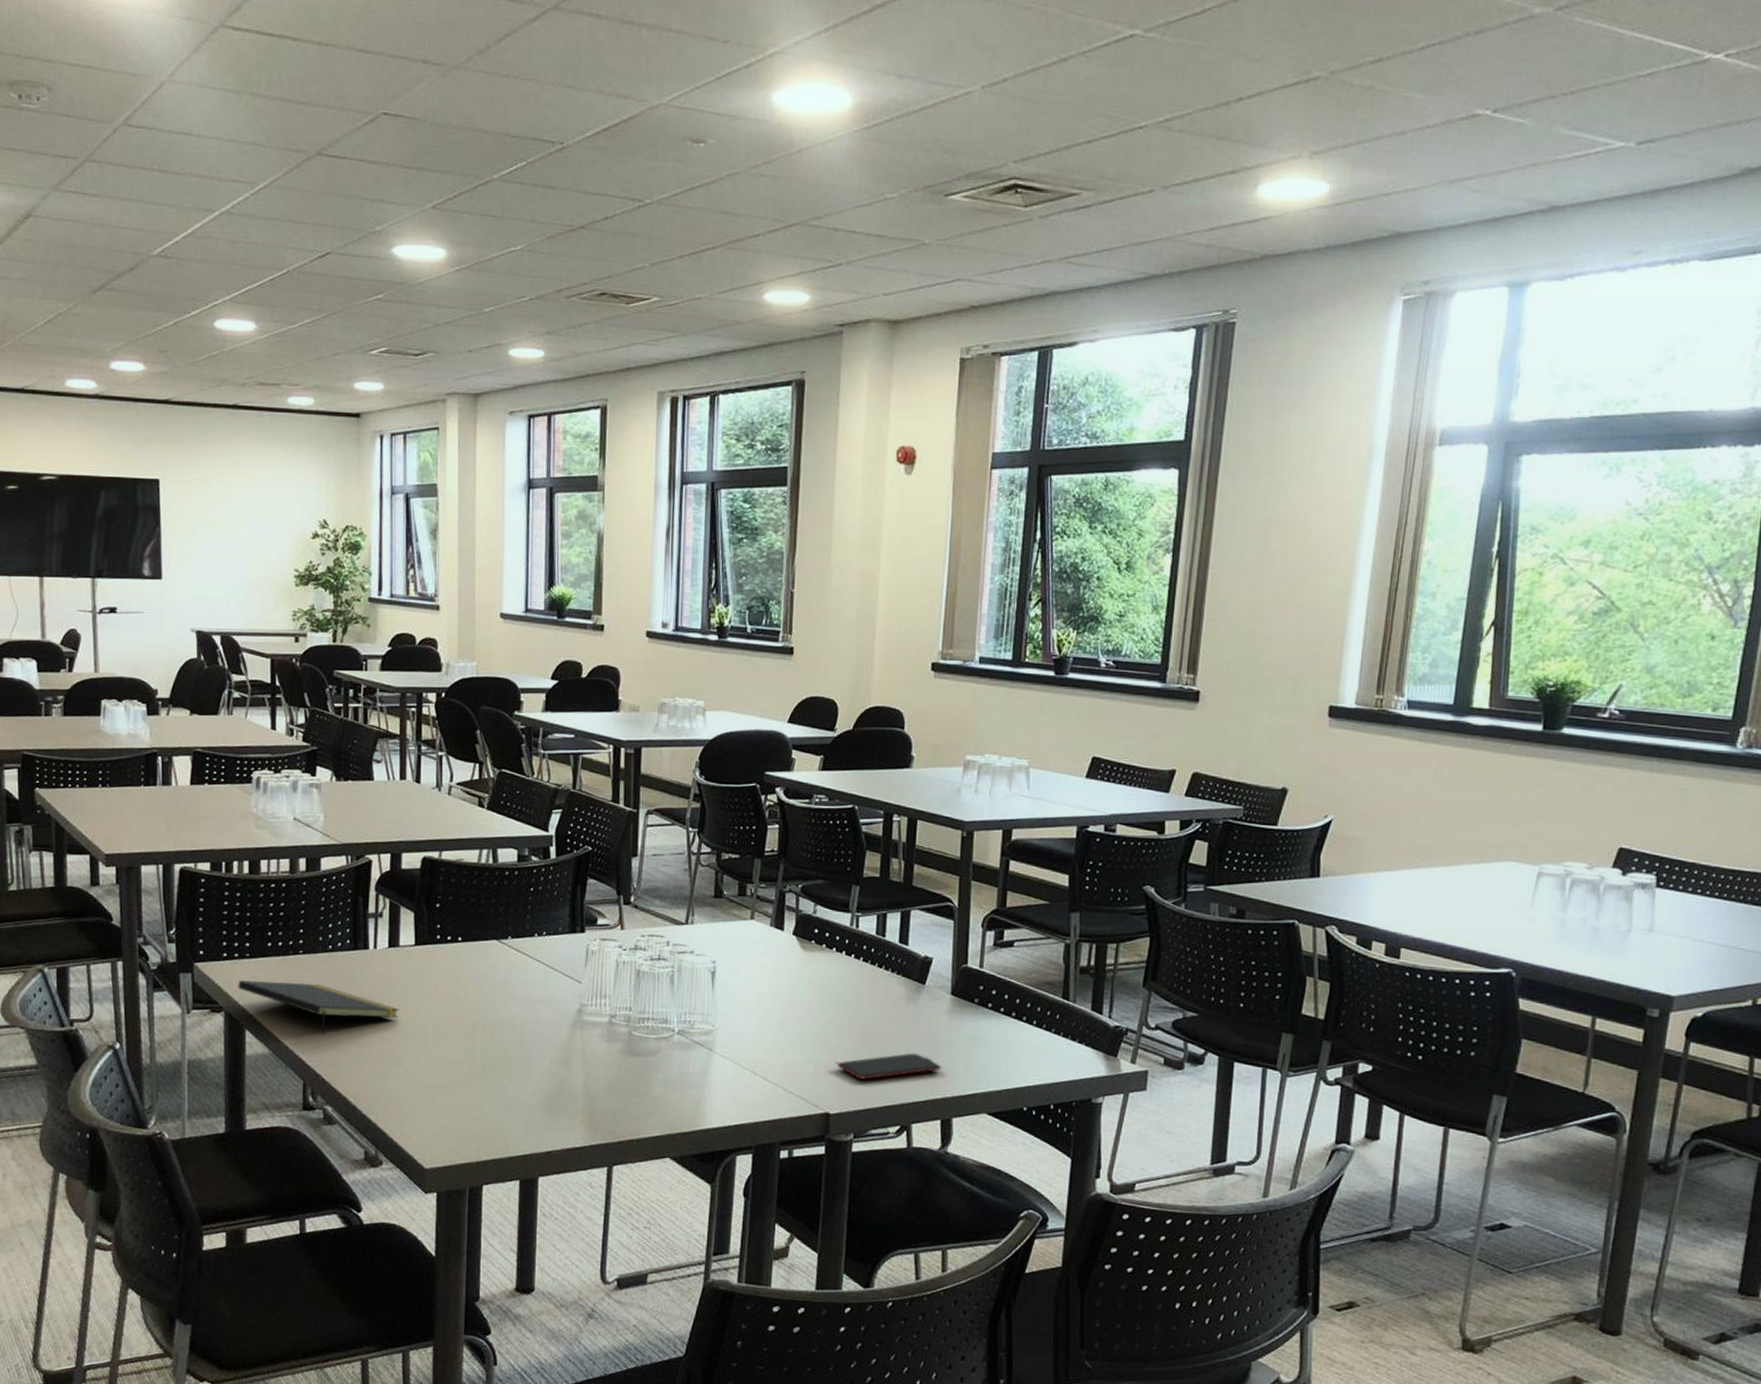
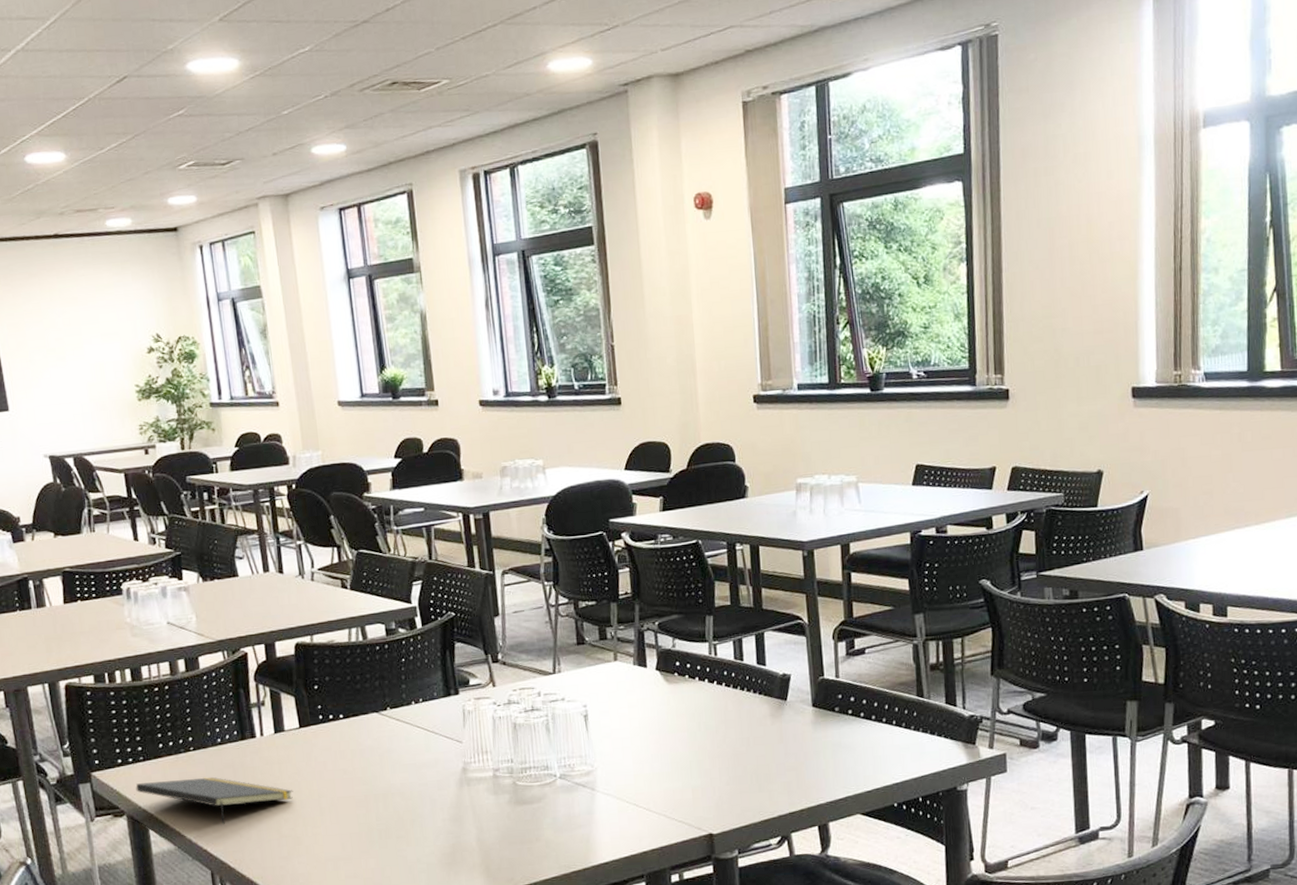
smartphone: present [835,1053,942,1080] -> none [711,766,813,798]

